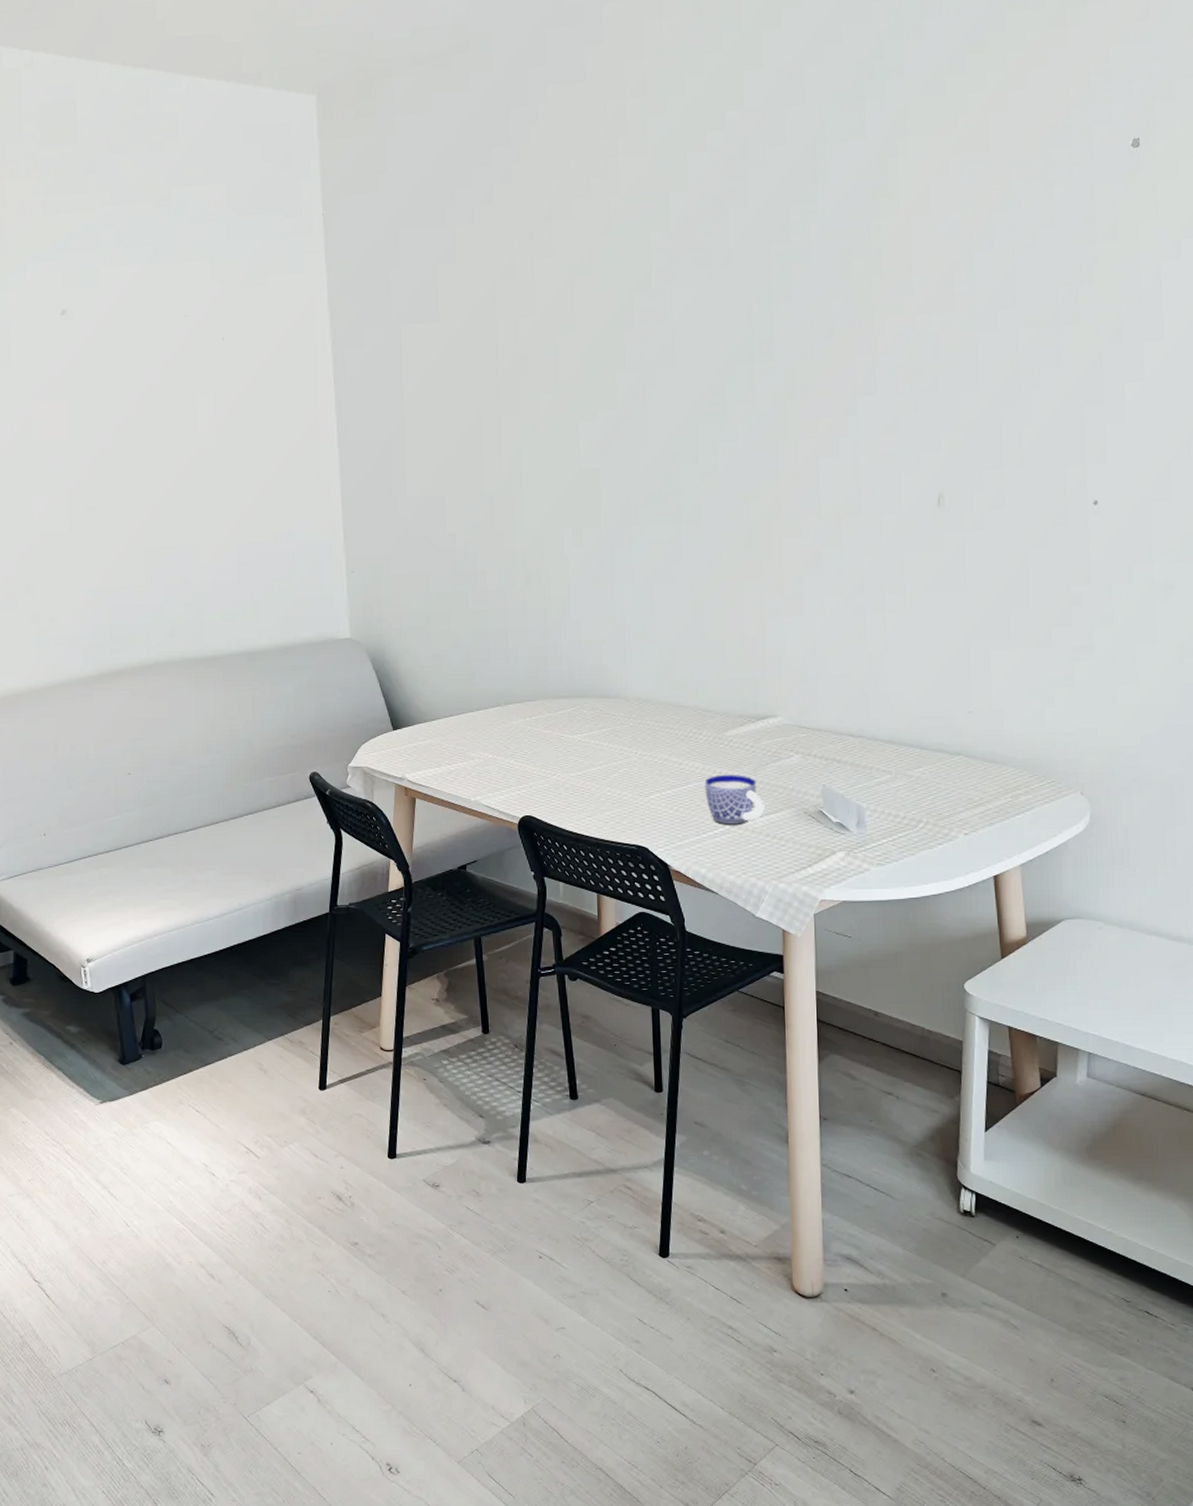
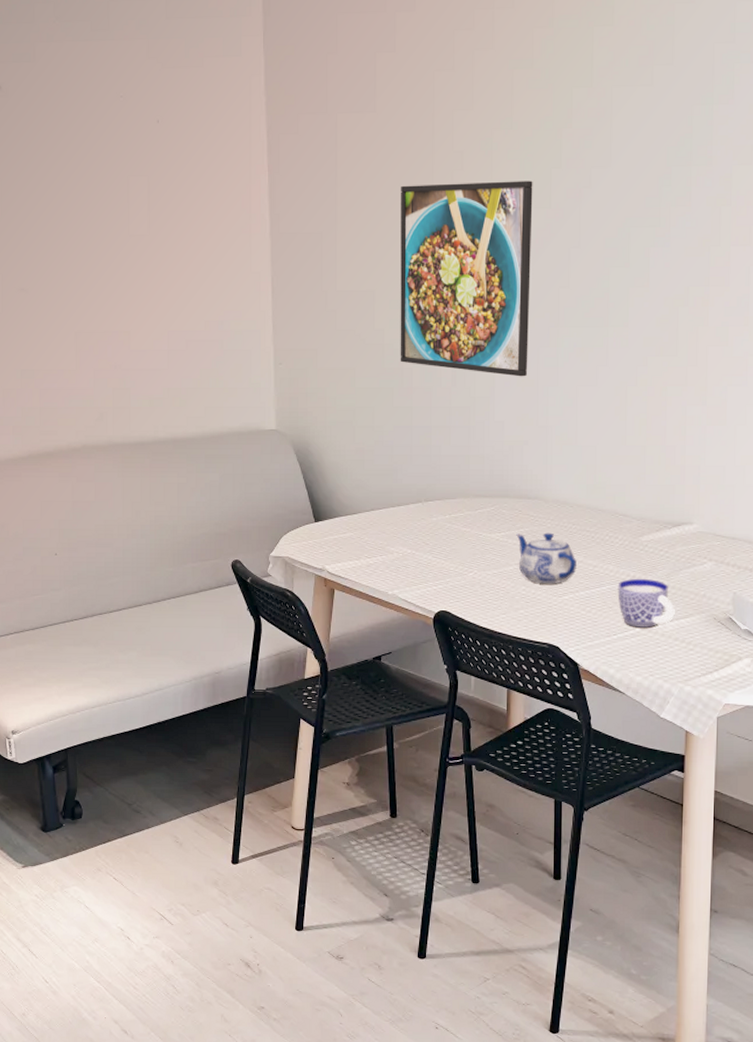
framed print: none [467,382,602,576] -> present [400,181,533,377]
teapot: none [598,731,662,784] -> present [516,532,577,584]

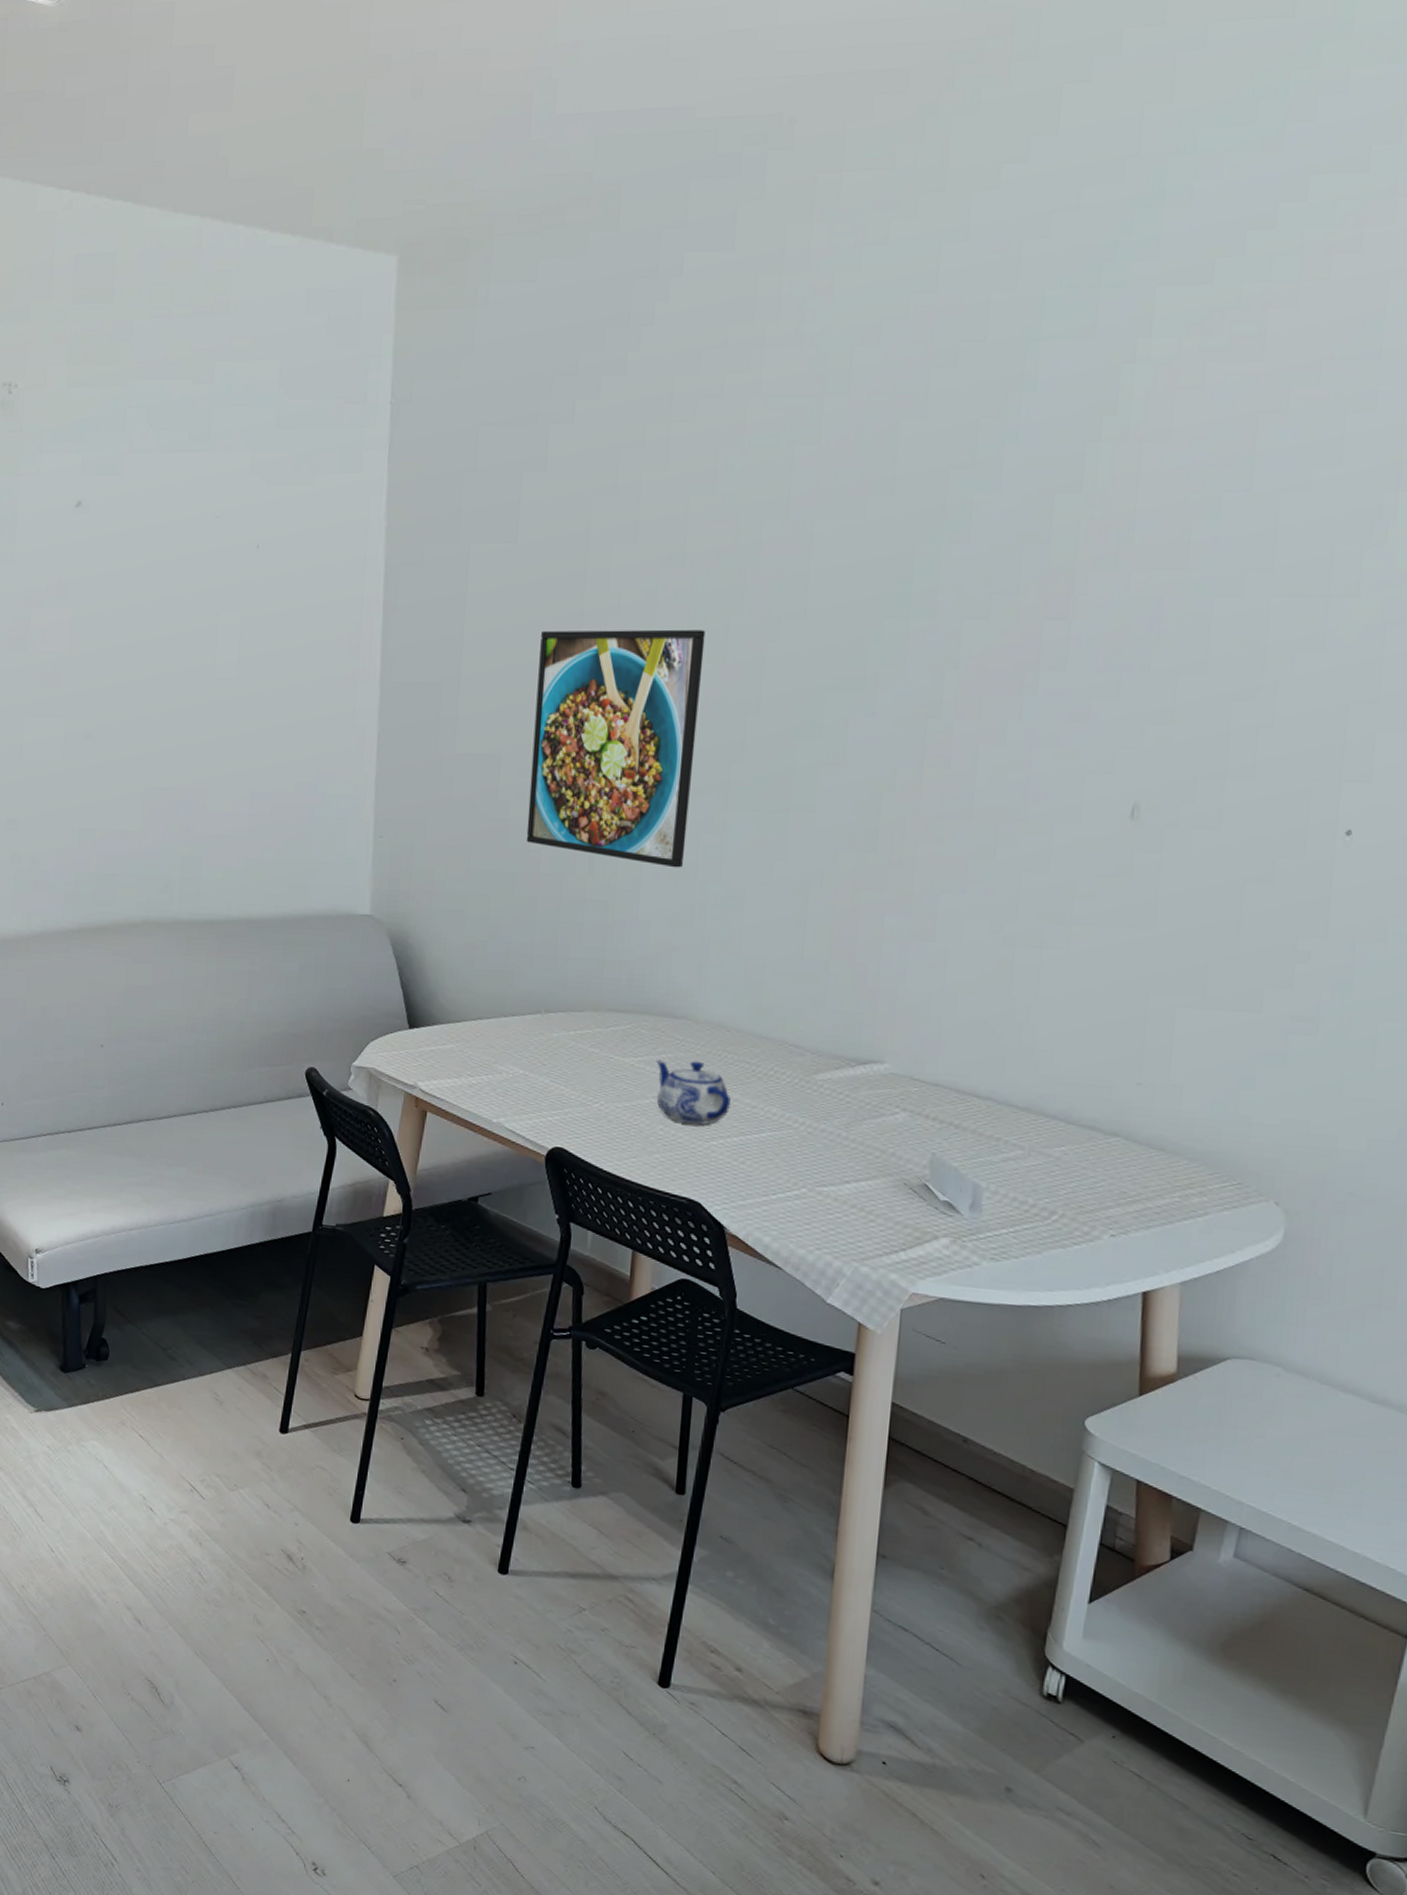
cup: present [617,578,675,629] -> none [780,1125,854,1190]

